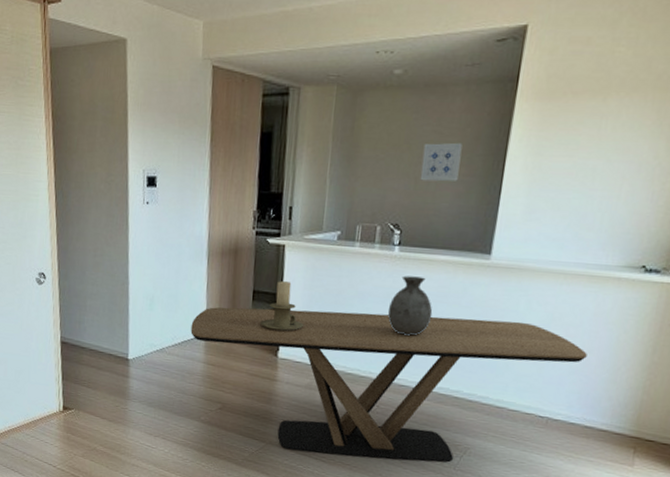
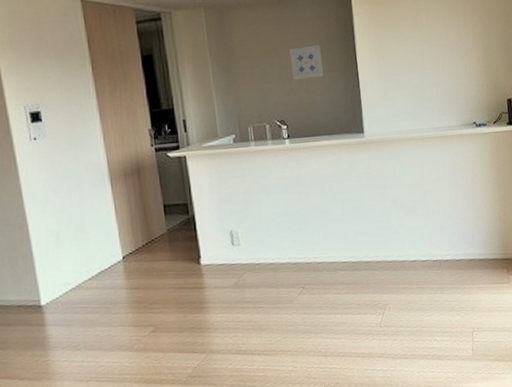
dining table: present [190,307,587,462] -> none [105,184,455,354]
candle holder: present [260,281,304,332] -> none [177,190,220,240]
vase: present [388,276,433,336] -> none [292,162,330,217]

